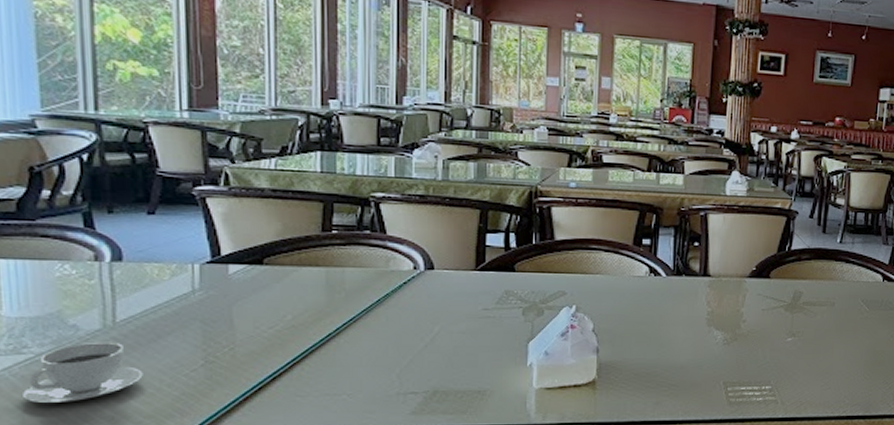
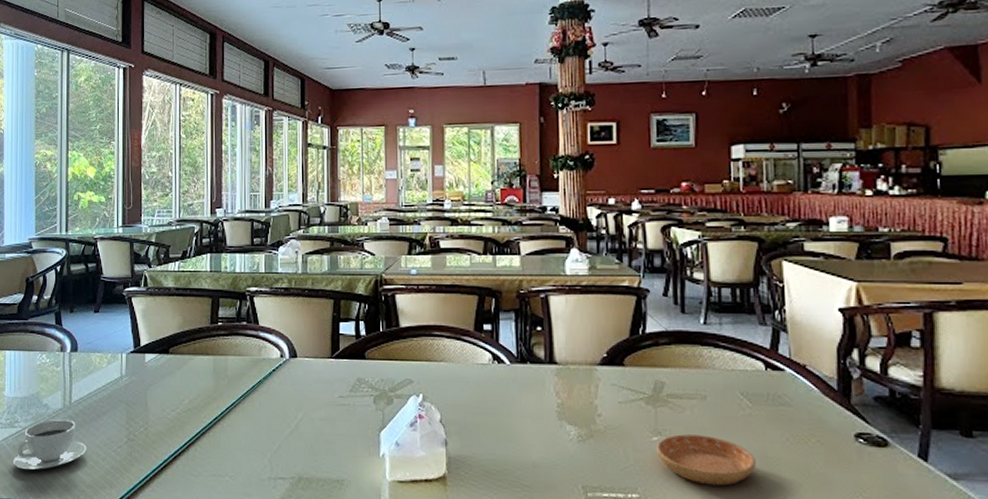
saucer: none [790,335,866,375] -> present [657,434,756,486]

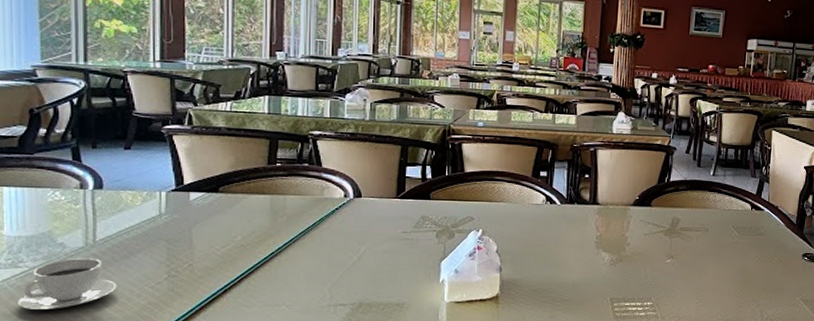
saucer: present [657,434,756,486] -> none [669,257,737,293]

